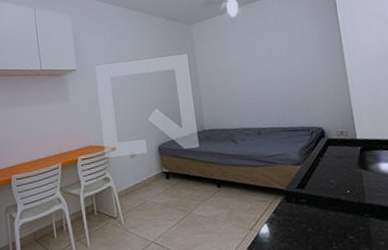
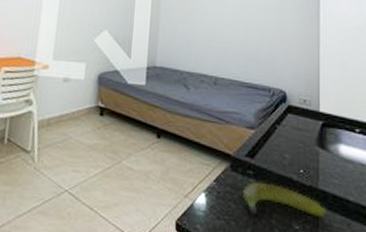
banana: none [299,206,378,234] -> present [243,182,328,218]

